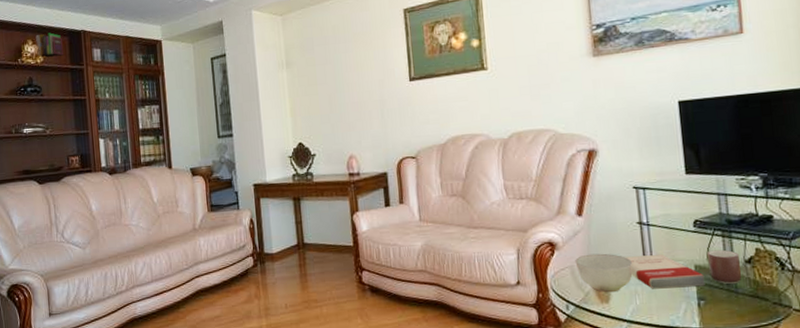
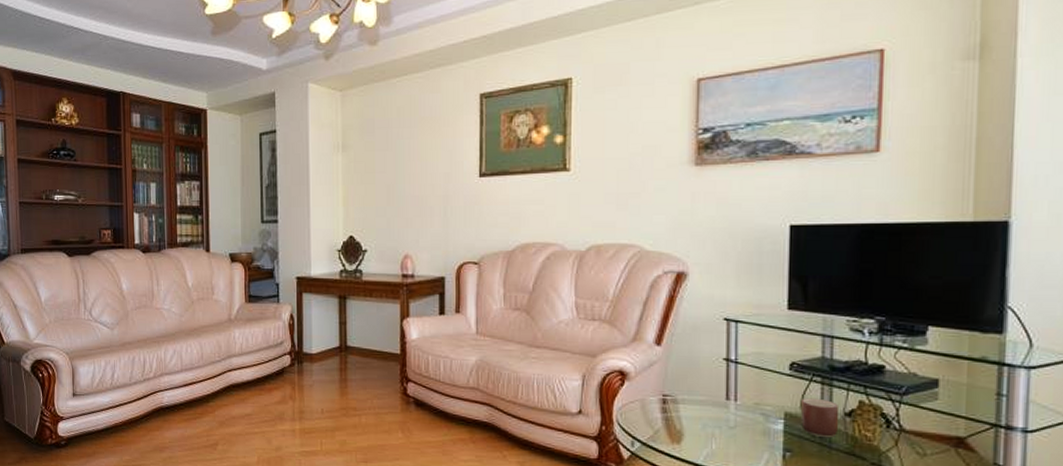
books: present [35,32,64,58] -> none [71,91,101,120]
bowl: present [575,253,633,293] -> none [647,388,714,433]
book: present [624,254,705,289] -> none [704,395,795,437]

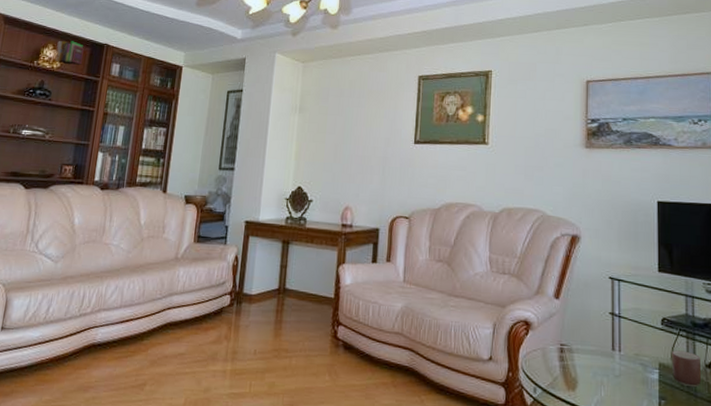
books: none [71,91,101,120] -> present [55,40,85,66]

